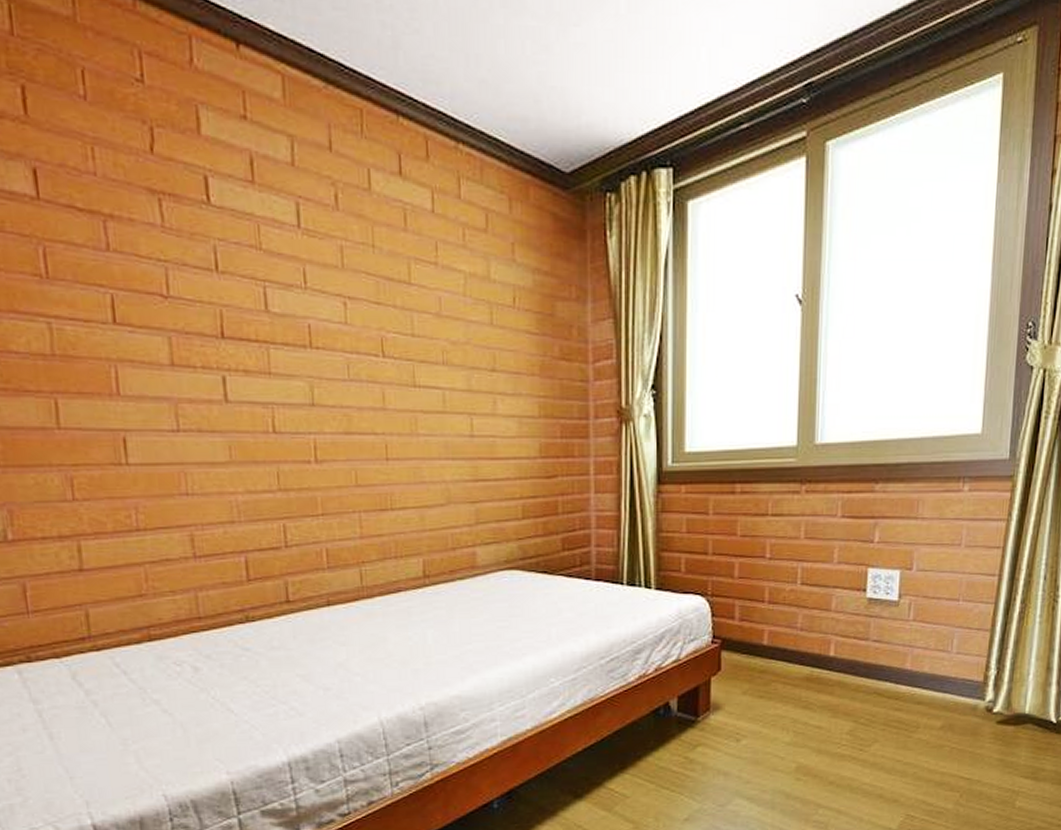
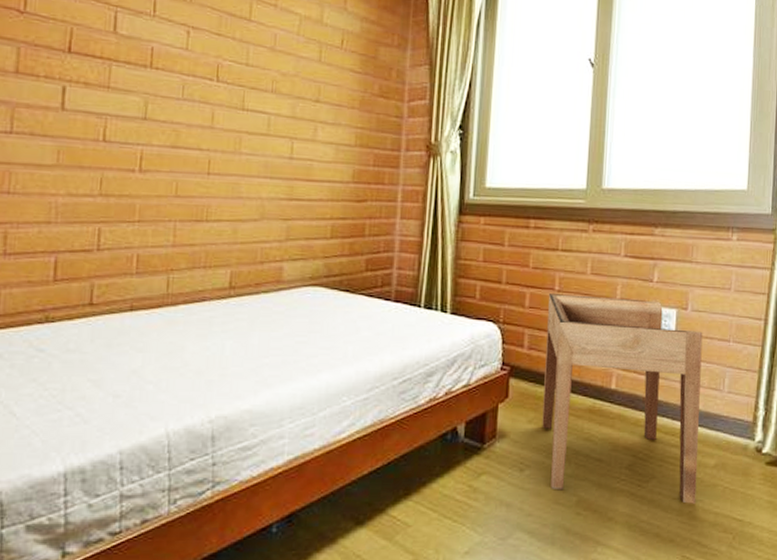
side table: none [757,561,929,765] -> present [542,294,703,504]

